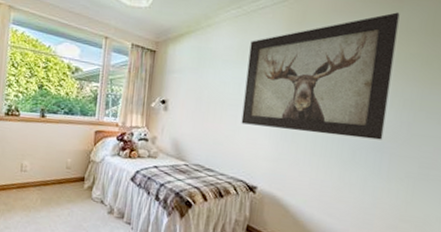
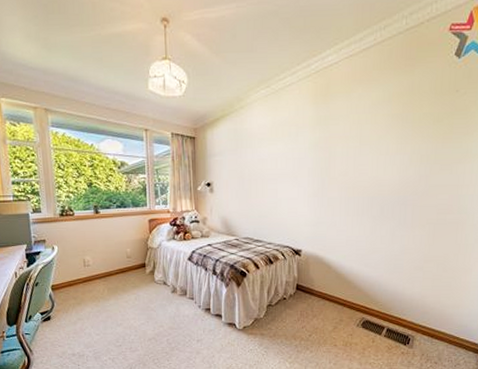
wall art: present [241,12,400,140] -> none [281,76,412,196]

